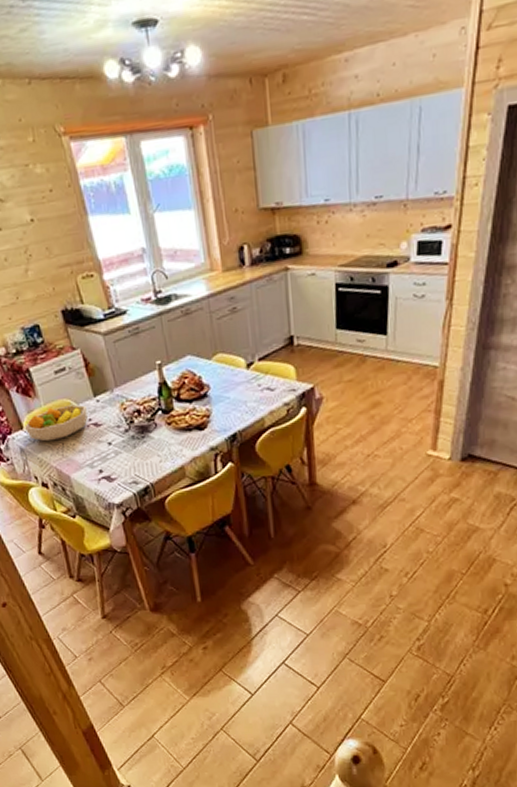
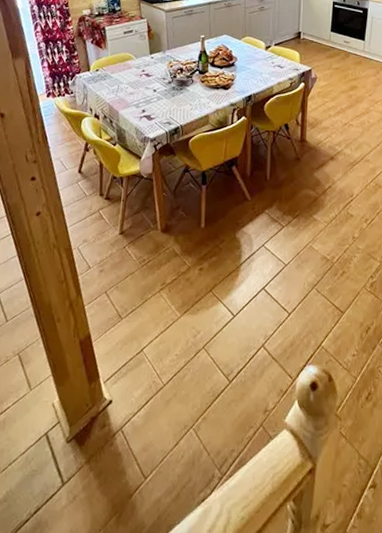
fruit bowl: present [25,404,88,442] -> none [92,58,142,83]

